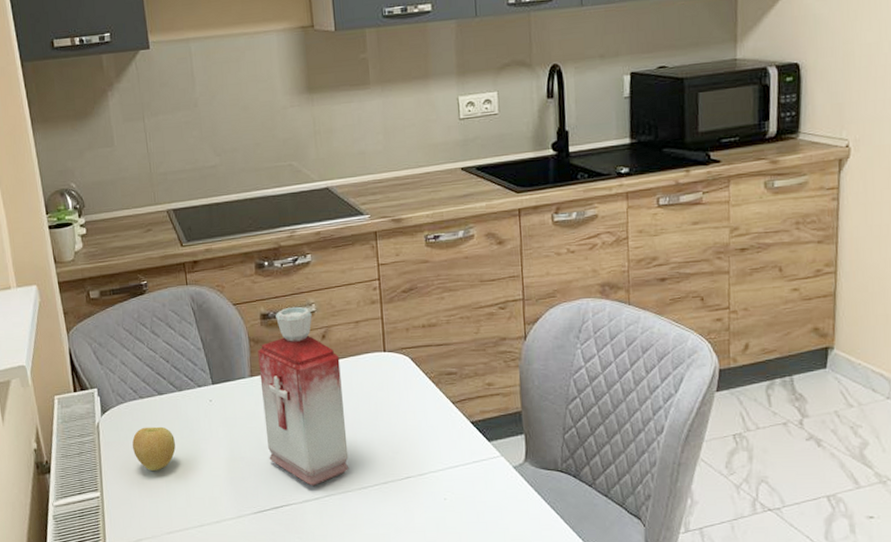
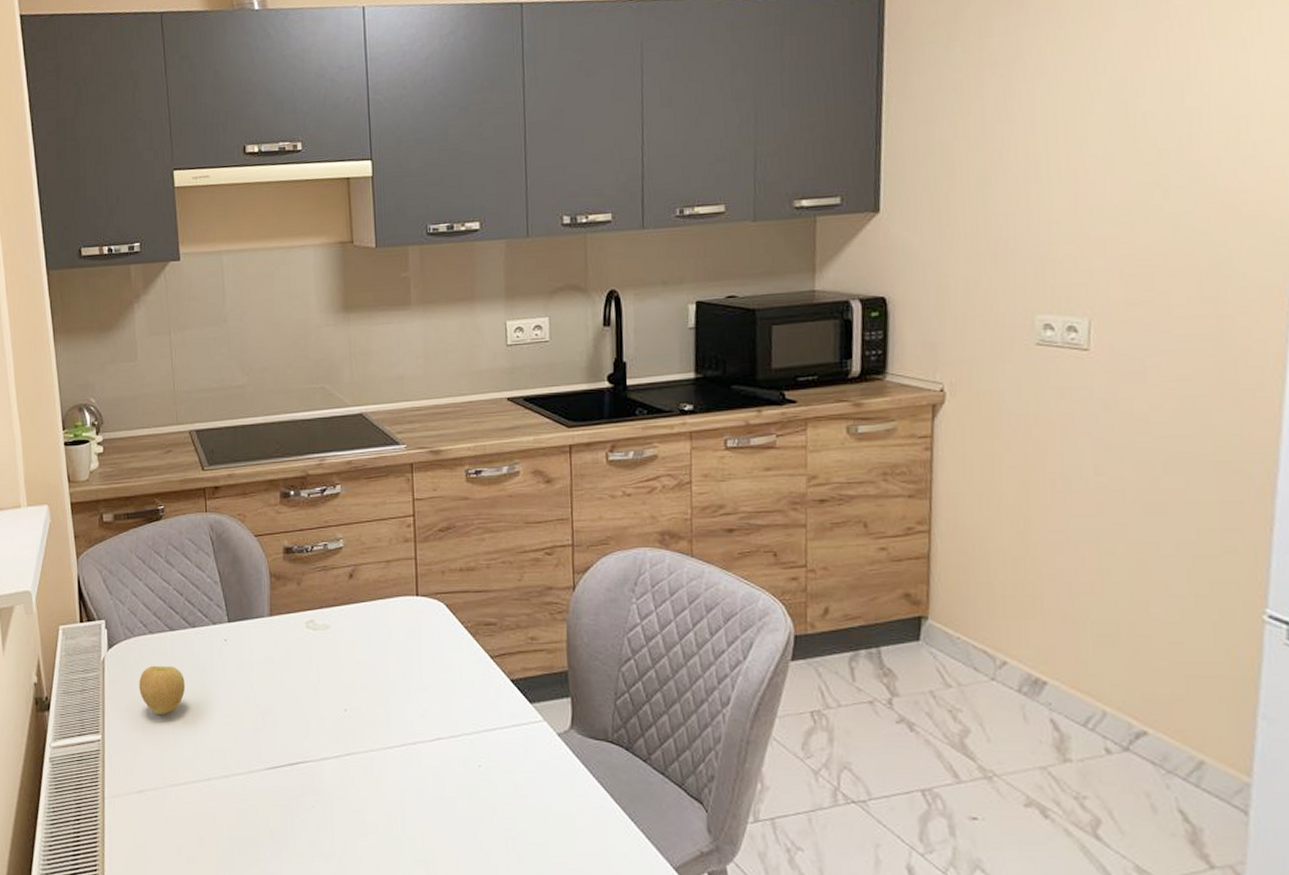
bottle: present [258,306,349,486] -> none [279,541,374,742]

